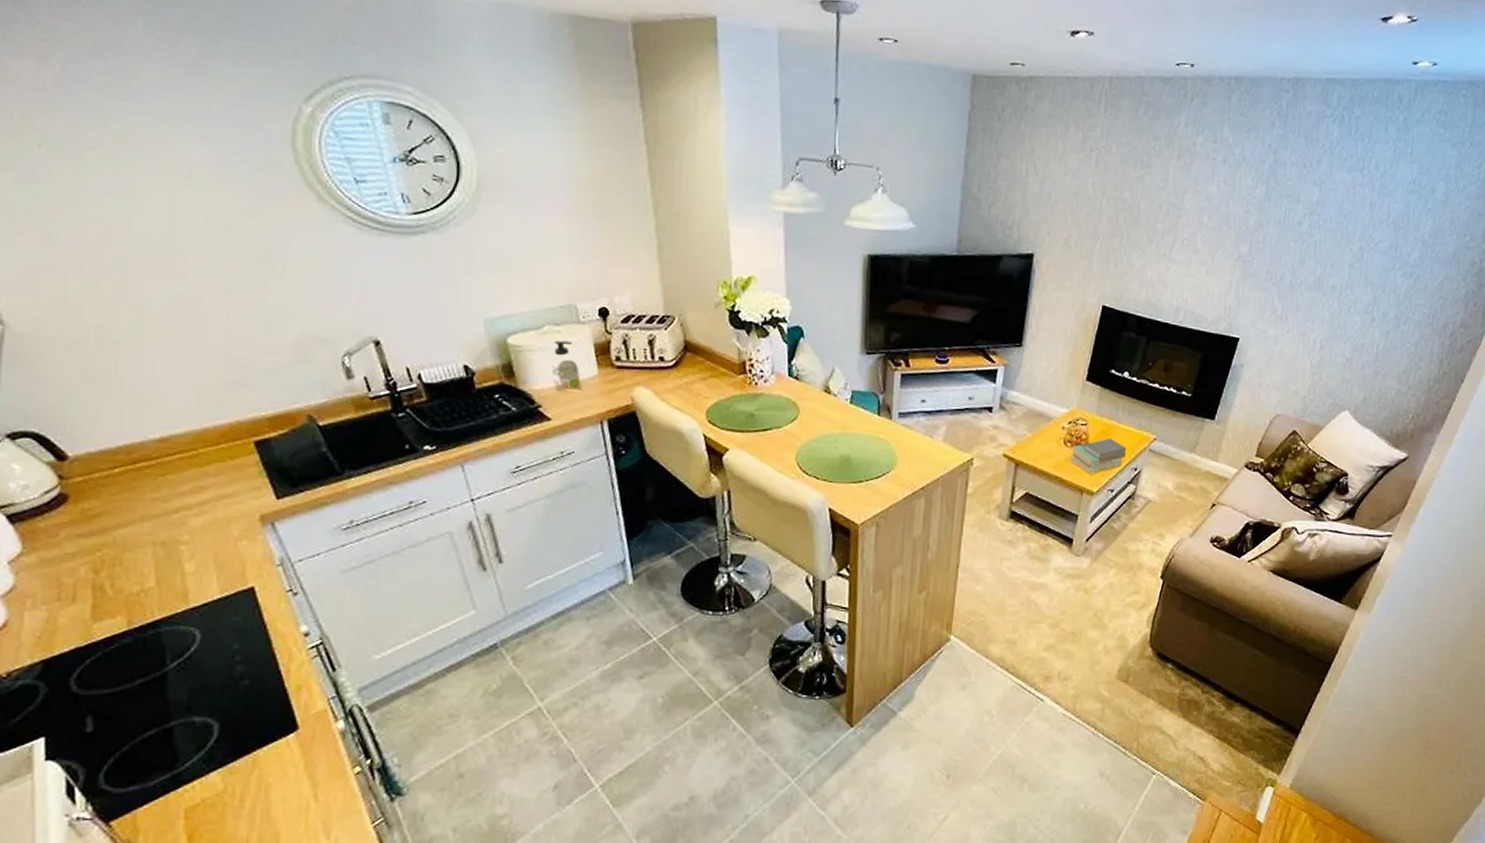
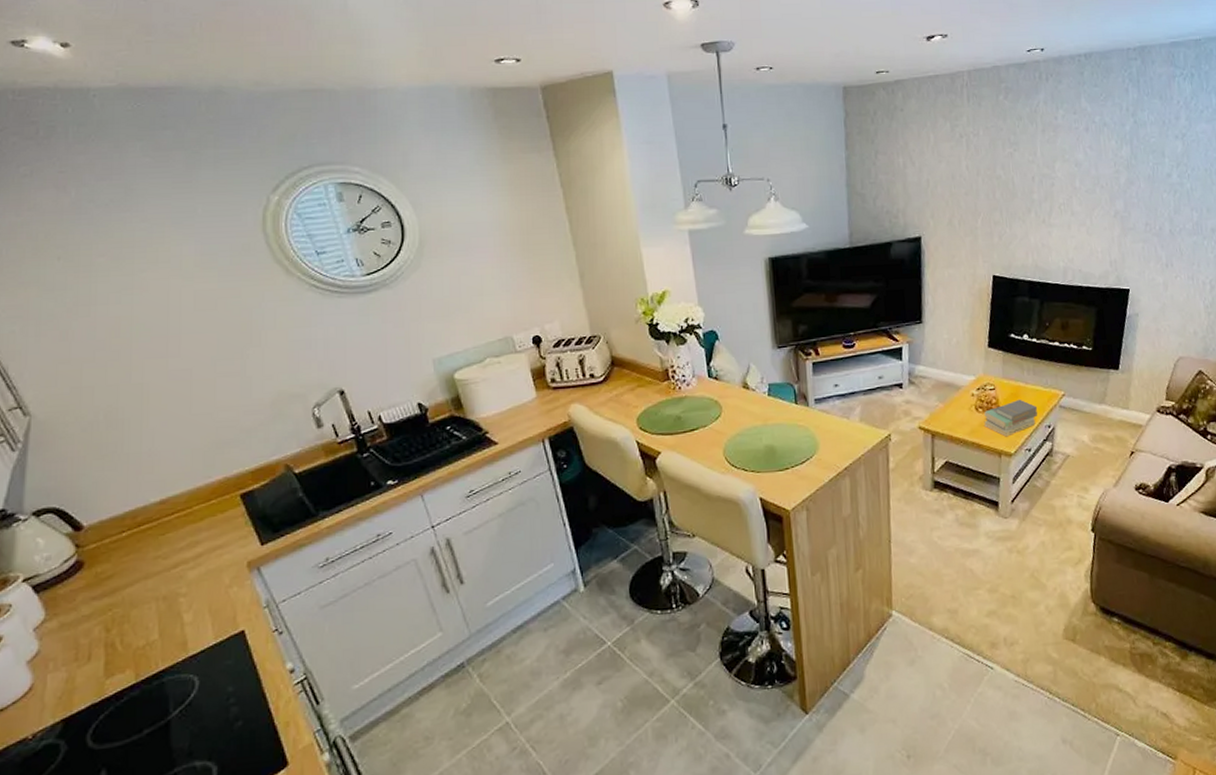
soap dispenser: present [552,340,582,393] -> none [495,370,523,417]

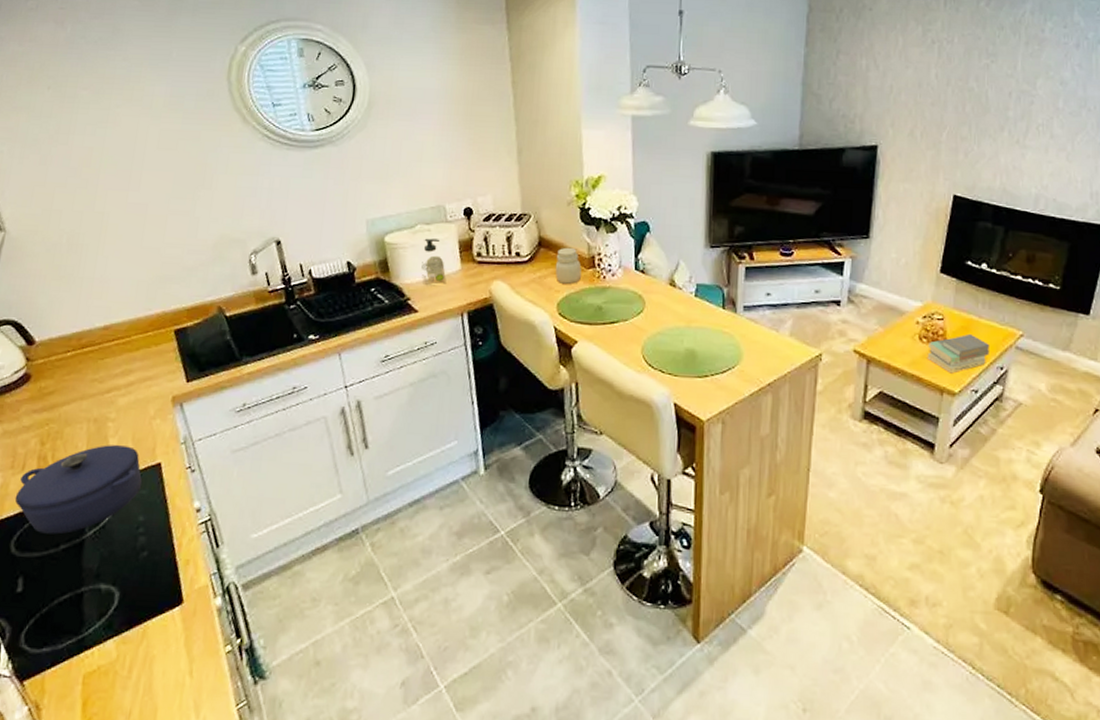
cooking pot: none [84,618,227,722] -> present [14,445,143,535]
soap dispenser: none [495,370,523,417] -> present [421,238,447,286]
jar: none [630,363,657,399] -> present [555,247,582,284]

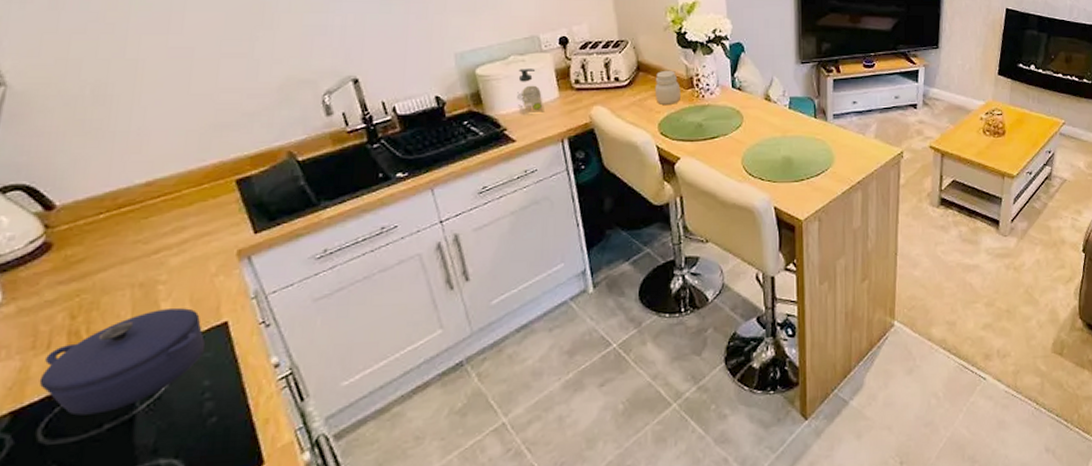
books: present [927,333,990,374] -> none [990,125,1040,160]

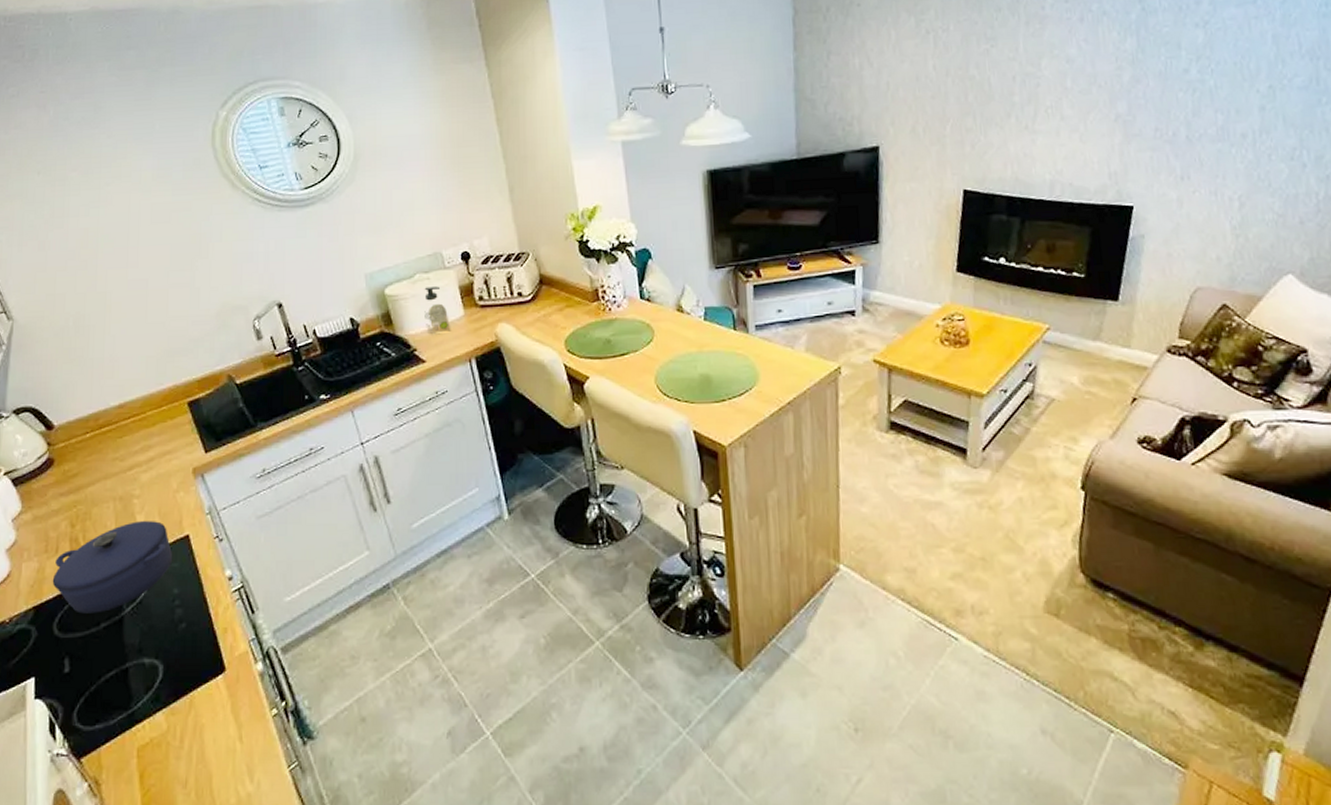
jar: present [654,70,681,104] -> none [559,282,586,320]

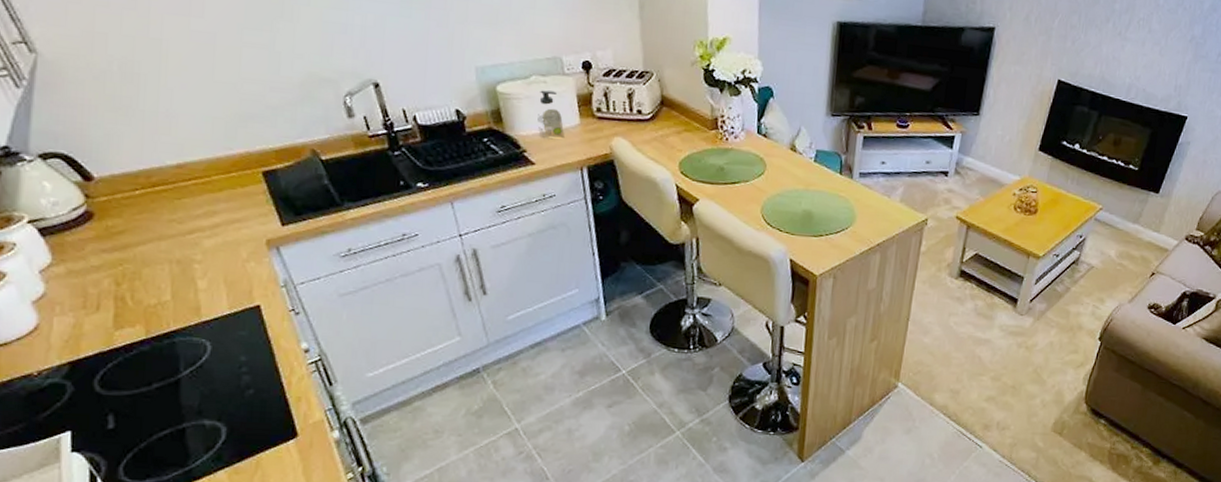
cooking pot: present [52,521,173,614] -> none [92,286,241,374]

